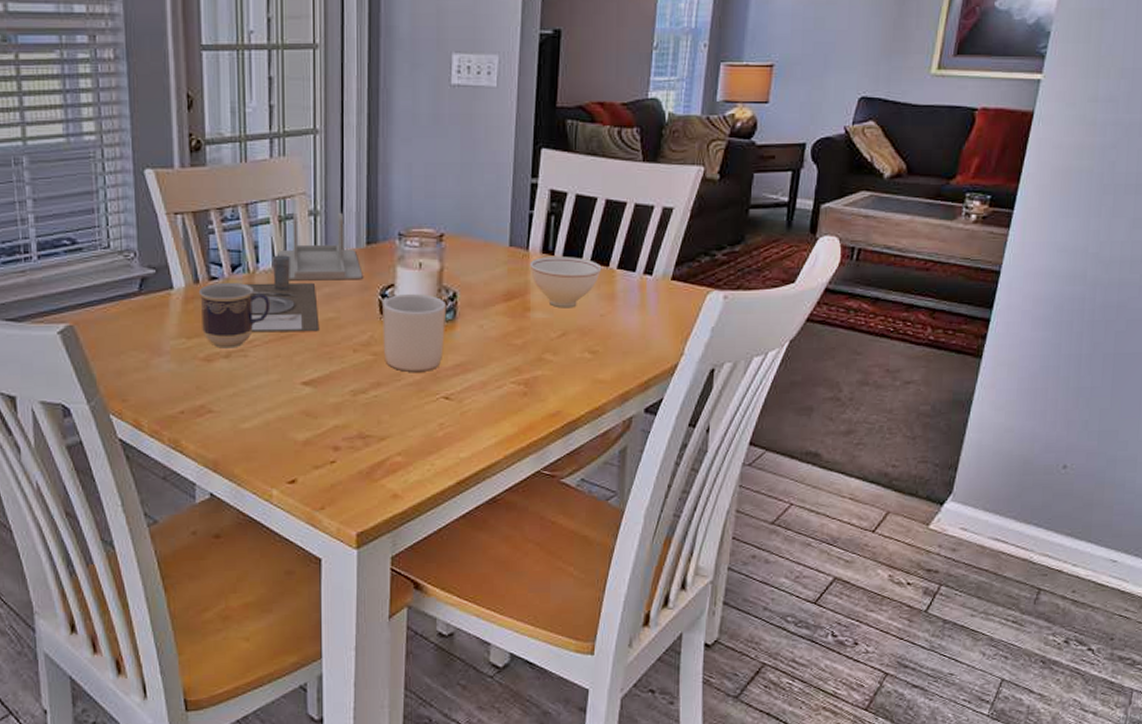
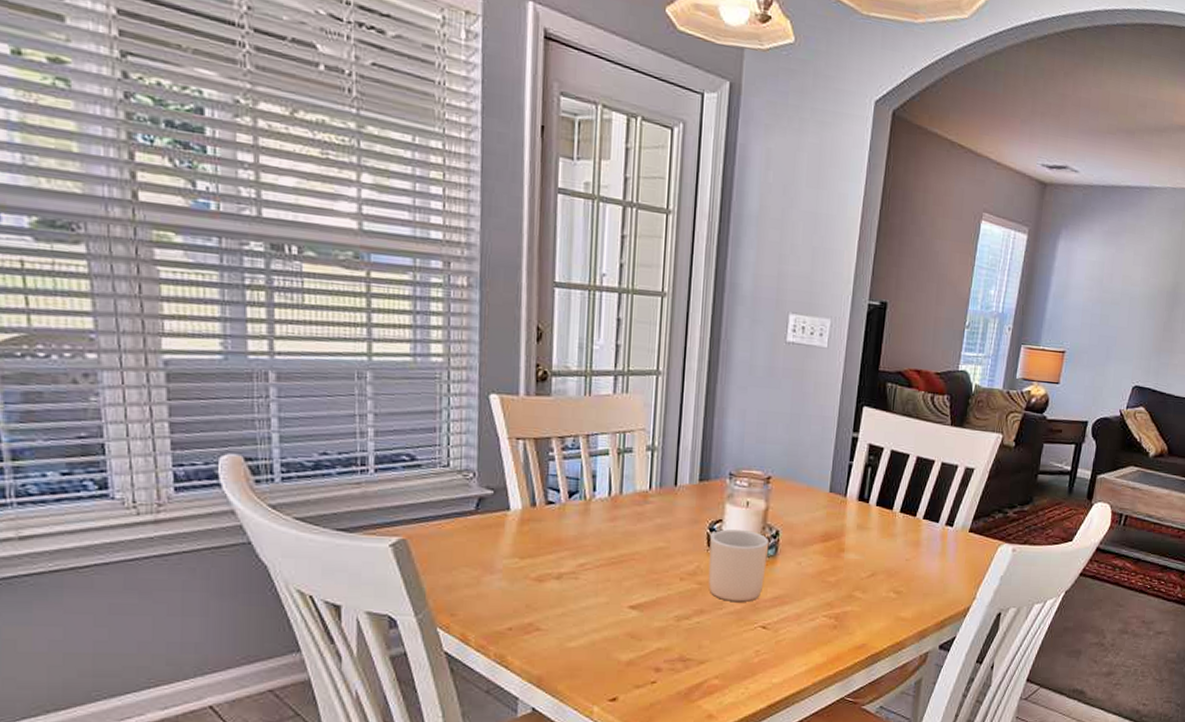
cup: present [198,282,271,349] -> none [534,507,605,570]
place setting: present [246,255,320,331] -> none [581,485,650,558]
napkin holder: present [277,212,363,281] -> none [614,446,694,514]
bowl: present [529,257,602,308] -> none [846,504,910,552]

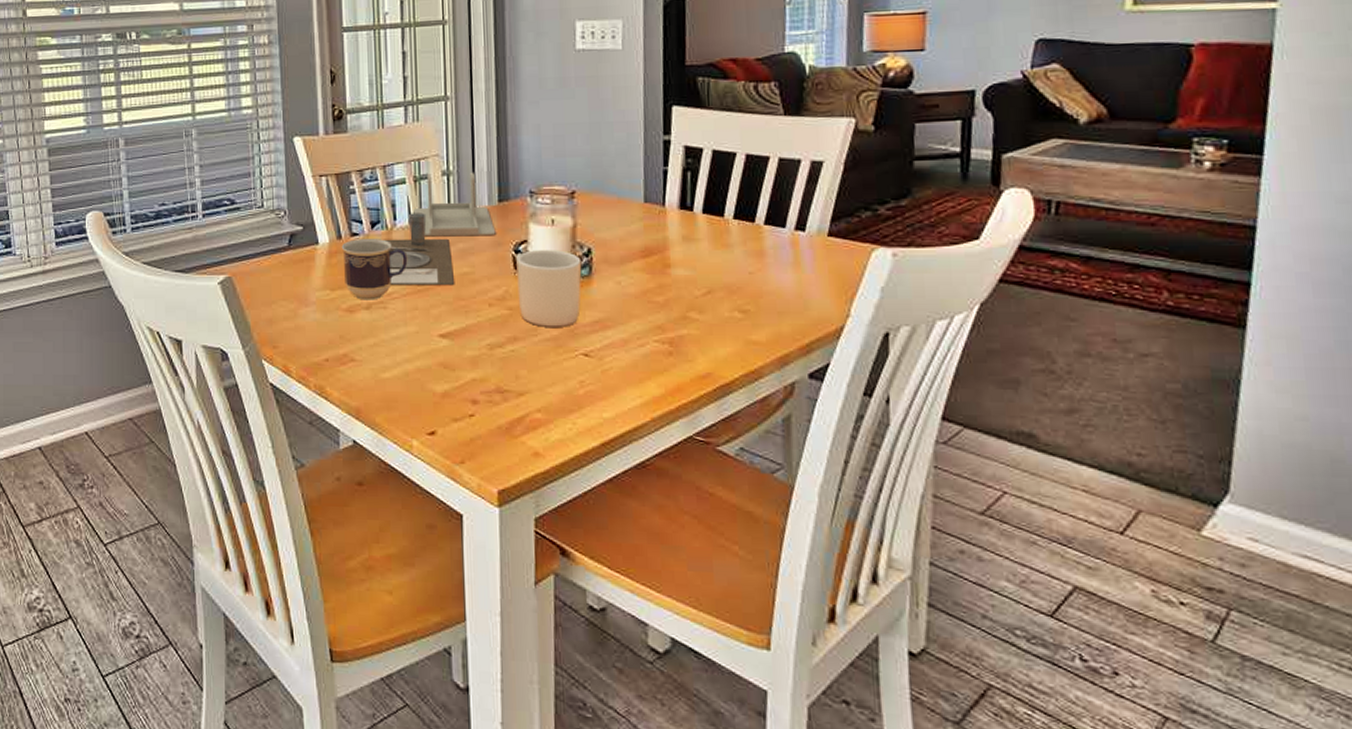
cup: none [534,507,605,570] -> present [341,238,408,300]
place setting: none [581,485,650,558] -> present [384,213,455,285]
napkin holder: none [614,446,694,514] -> present [413,172,496,237]

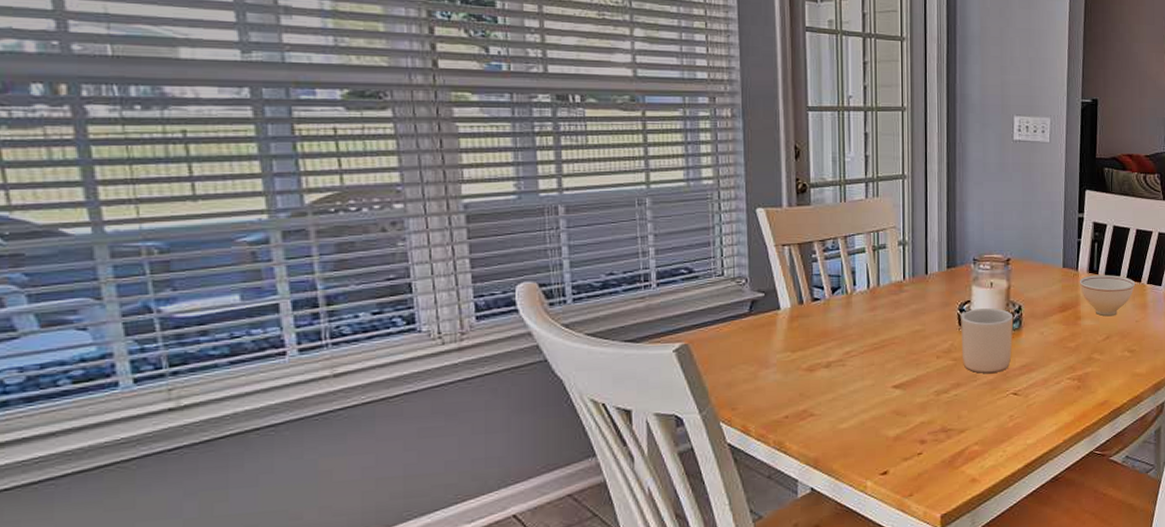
cup: present [341,238,408,300] -> none [802,302,866,360]
place setting: present [384,213,455,285] -> none [844,278,908,344]
napkin holder: present [413,172,496,237] -> none [872,242,944,300]
bowl: none [667,212,747,265] -> present [1079,275,1136,317]

